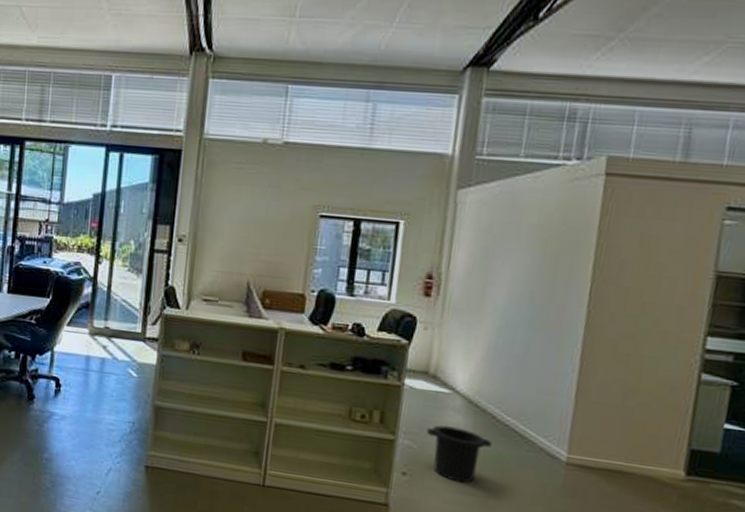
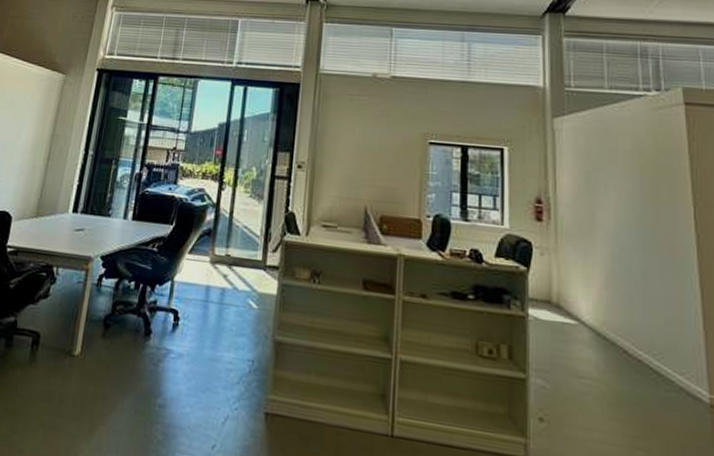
trash can: present [427,425,492,483] -> none [559,361,628,431]

